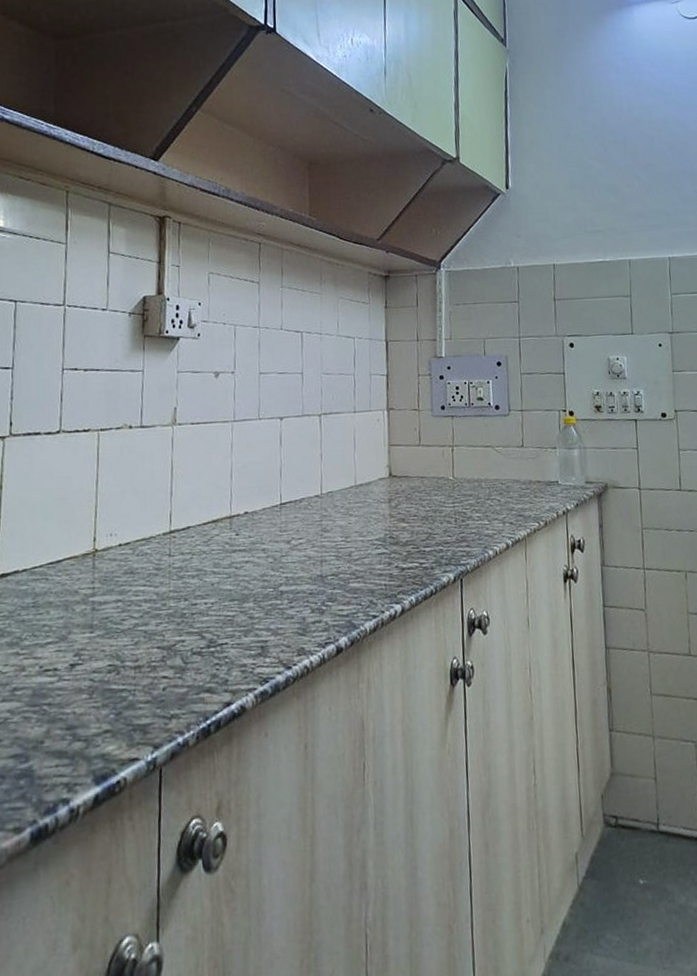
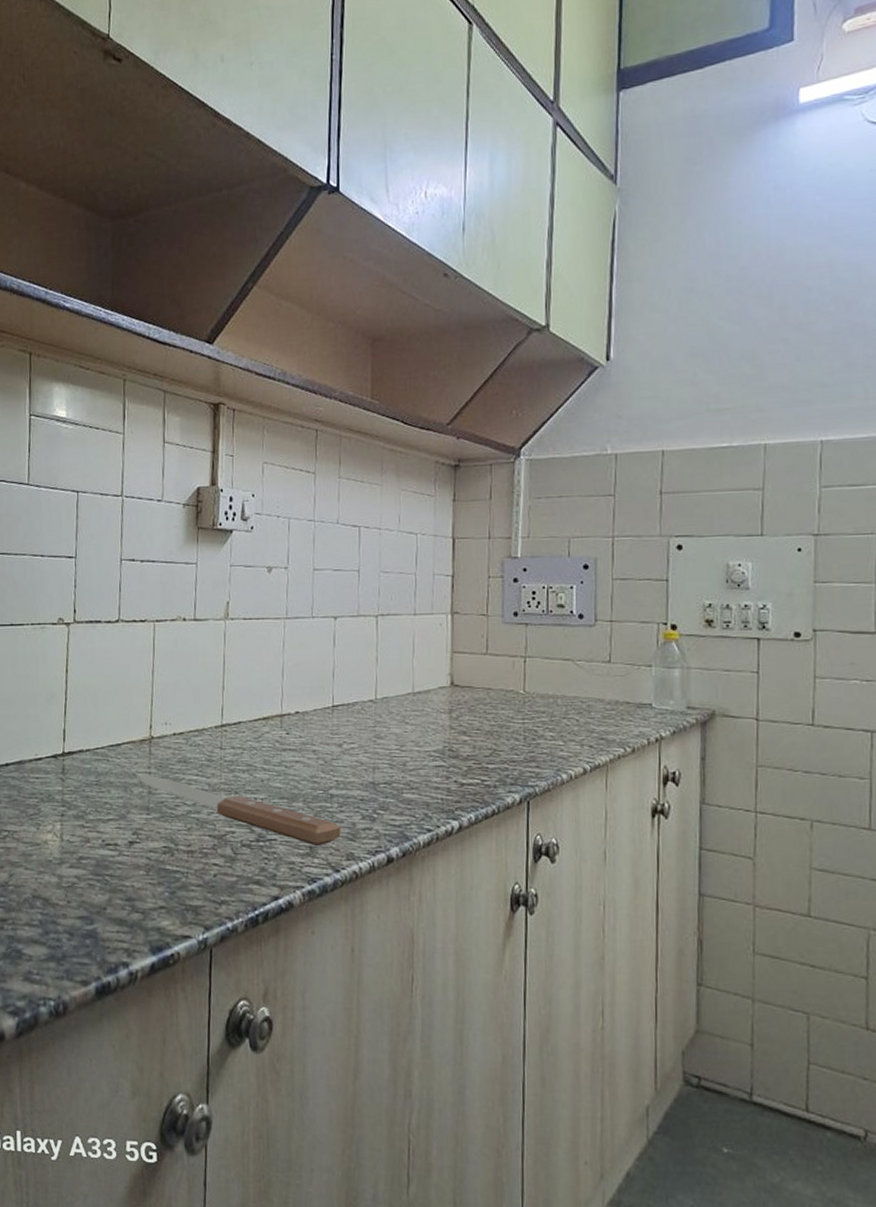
kitchen knife: none [82,589,292,646] -> present [139,773,341,847]

